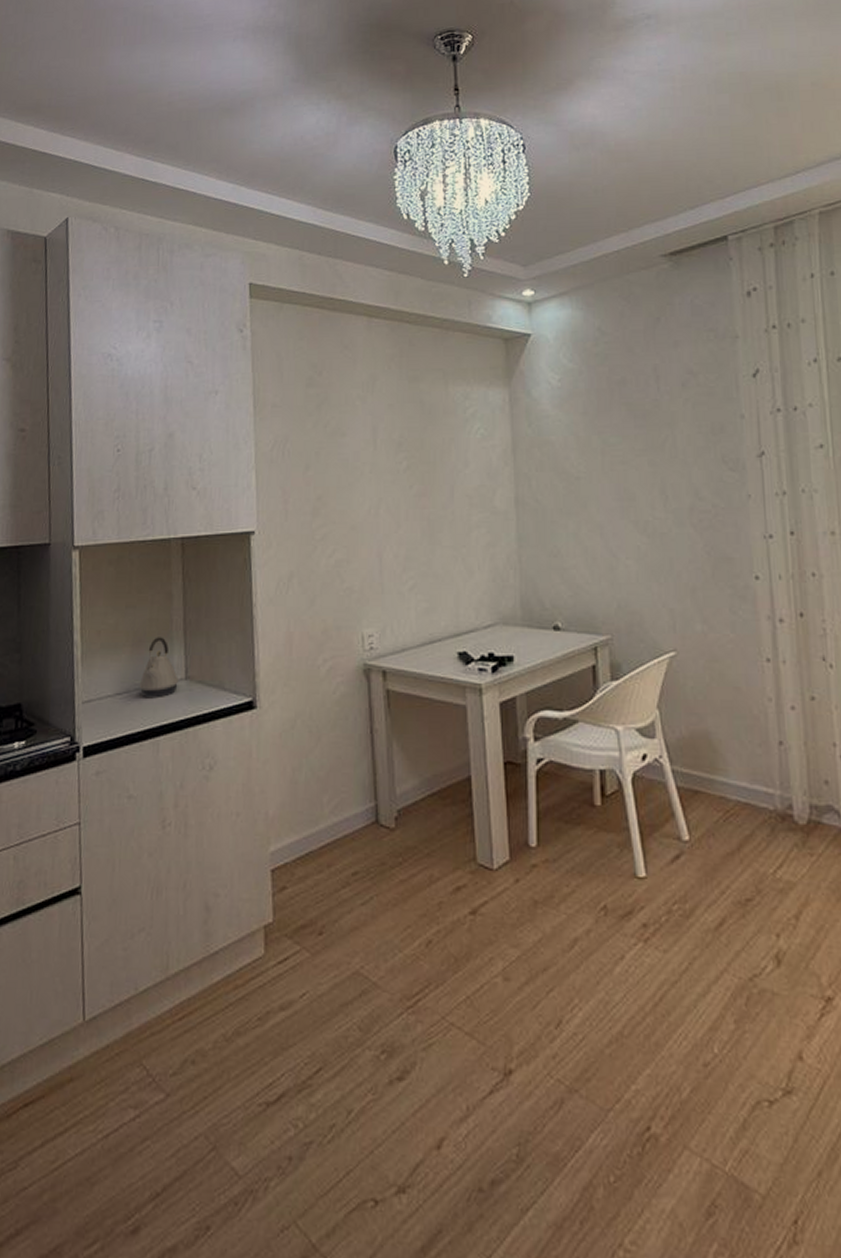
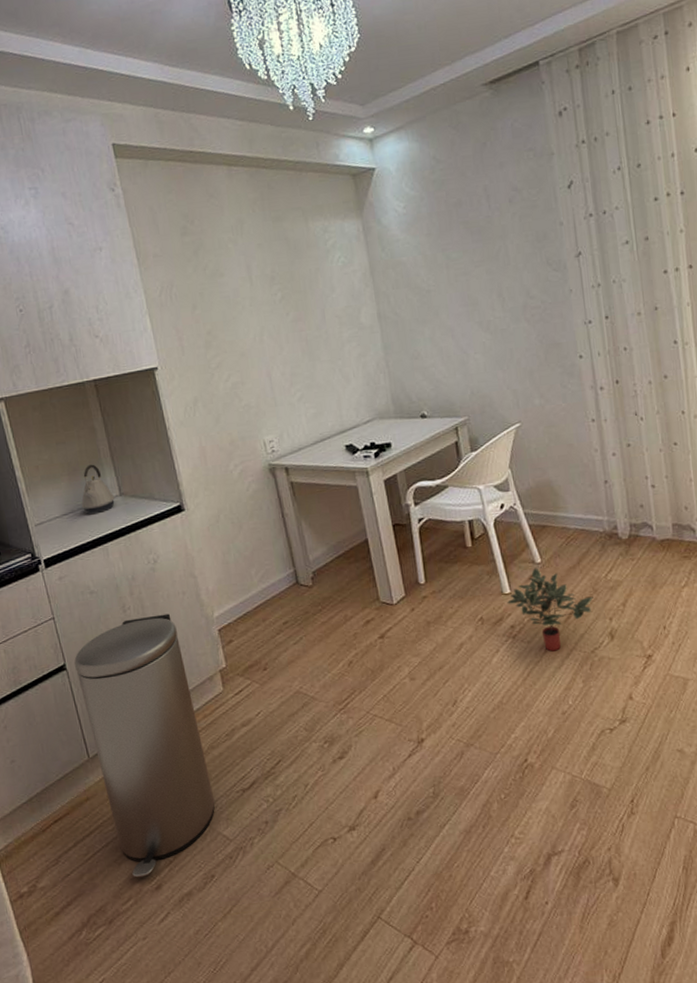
pedal bin: none [92,838,229,1211] -> present [74,613,215,878]
potted plant: none [639,847,756,970] -> present [506,568,593,652]

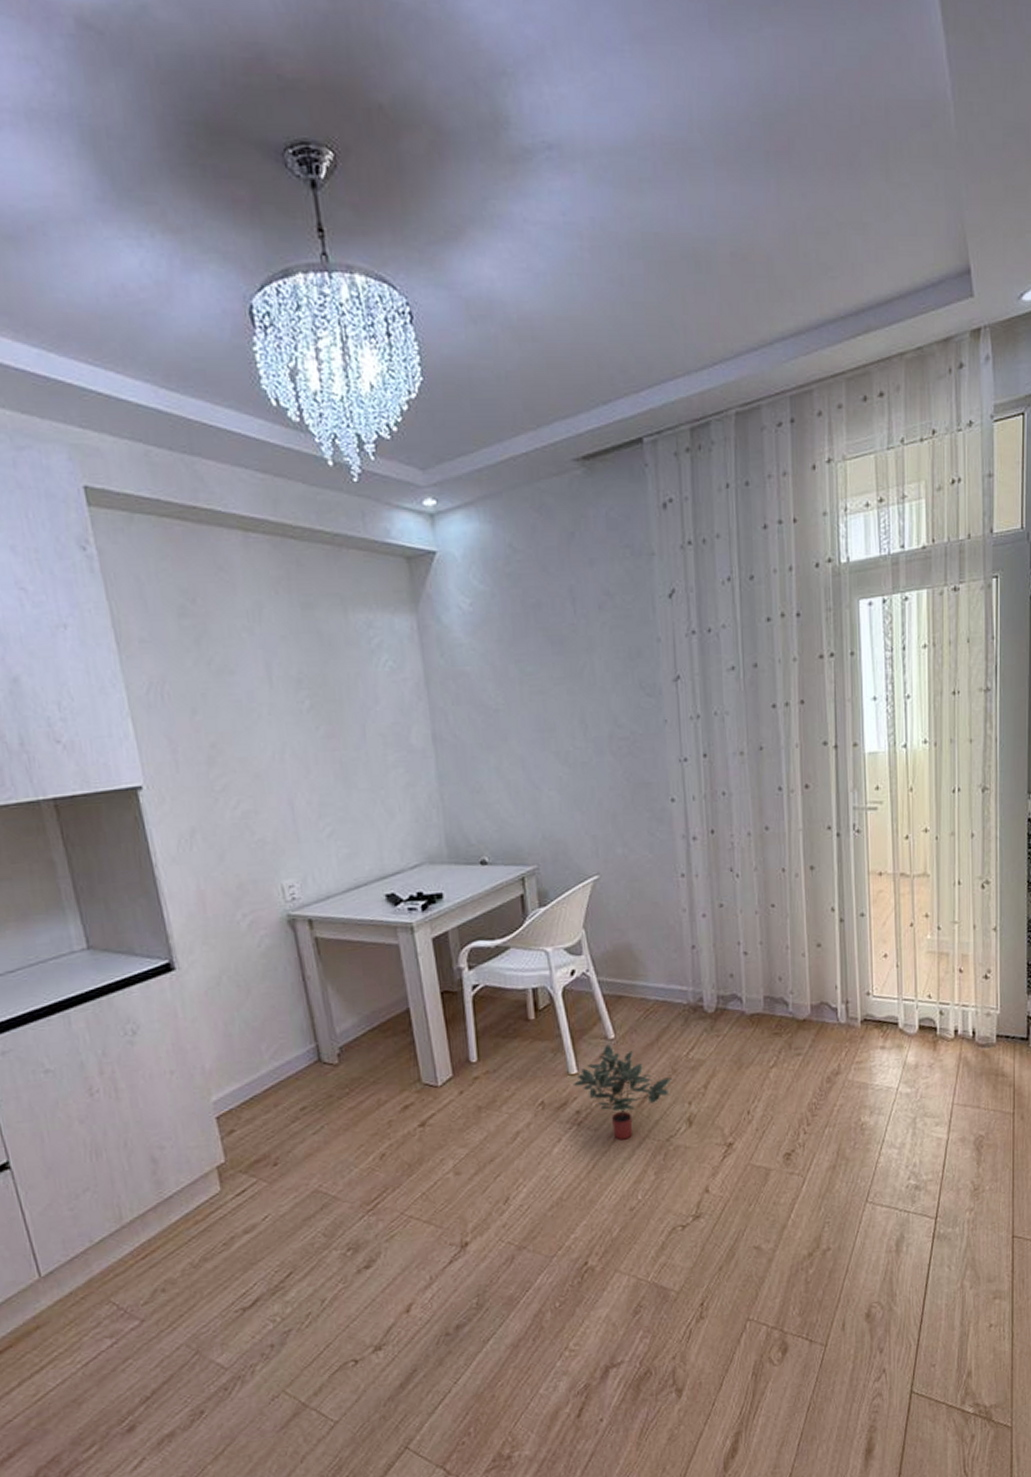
pedal bin: present [74,613,215,878] -> none [21,1097,207,1420]
kettle: present [81,464,115,514] -> none [33,908,80,972]

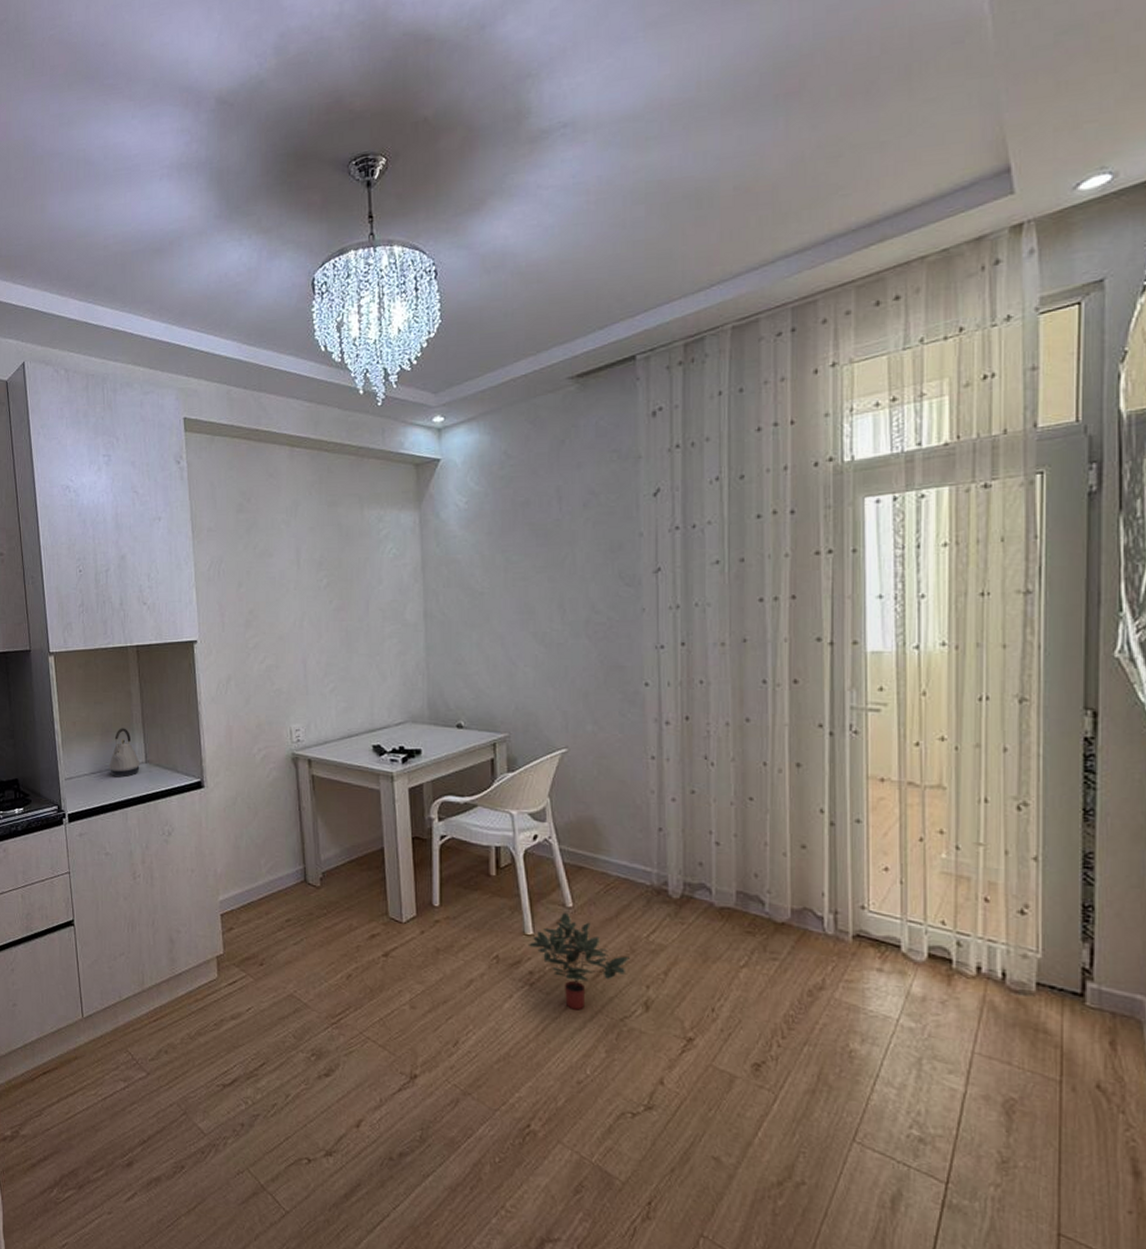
kettle: none [33,908,80,972] -> present [109,728,140,777]

